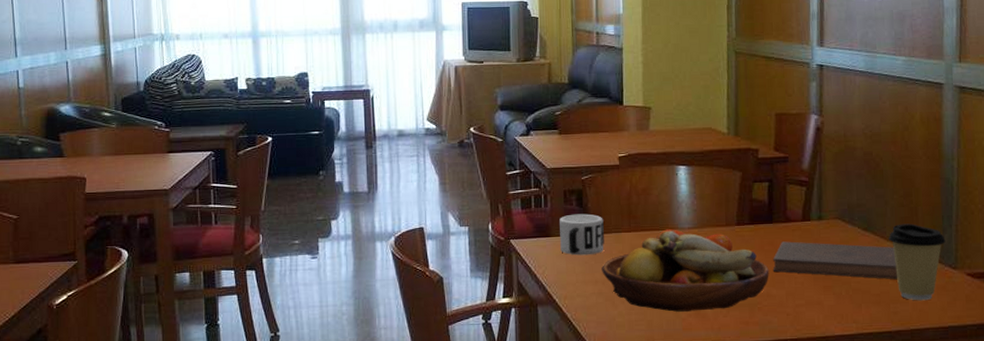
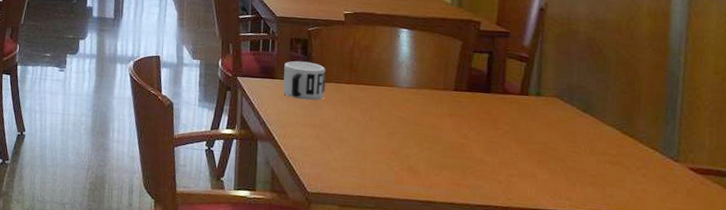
fruit bowl: present [602,229,769,312] -> none [320,86,484,169]
book: present [773,241,898,280] -> none [487,112,616,164]
coffee cup: present [888,223,946,301] -> none [607,110,668,189]

